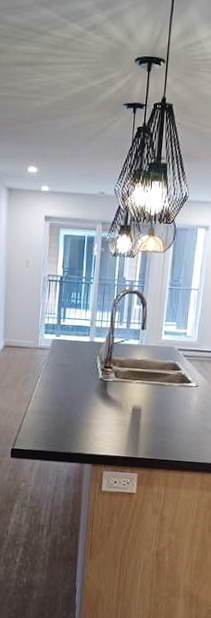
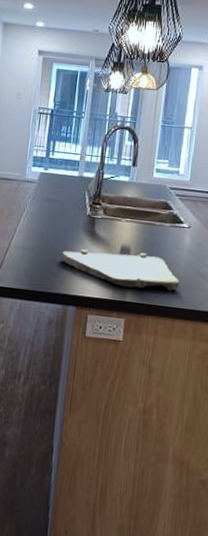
cutting board: none [76,411,189,447] -> present [60,249,180,292]

